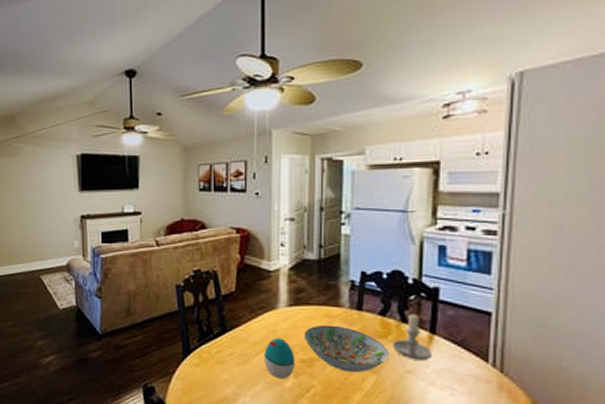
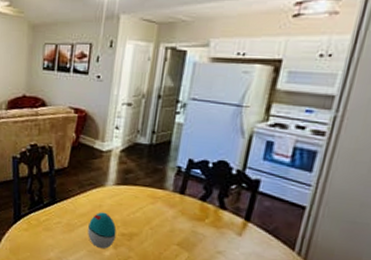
decorative bowl: present [304,325,388,372] -> none [127,204,204,250]
candle: present [392,312,431,360] -> none [207,200,243,244]

